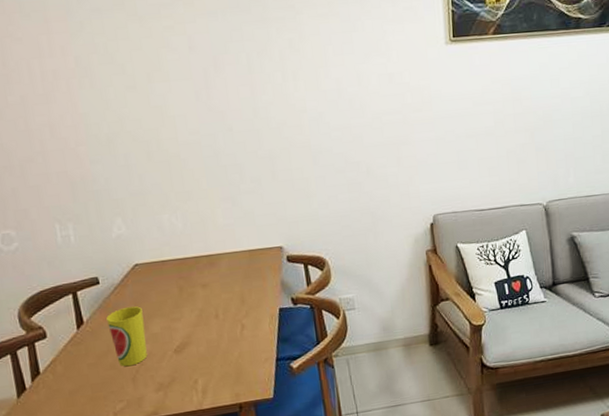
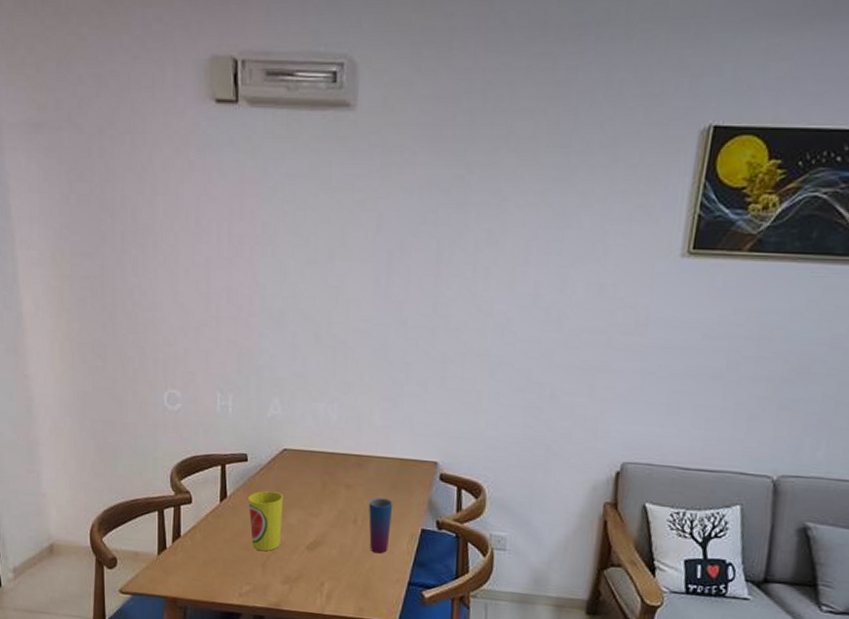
cup: none [227,288,252,340] -> present [369,497,394,554]

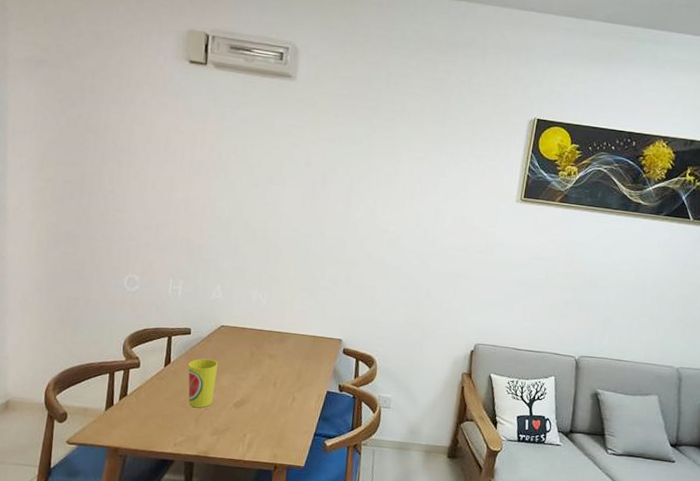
cup: present [369,497,394,554] -> none [285,366,306,411]

